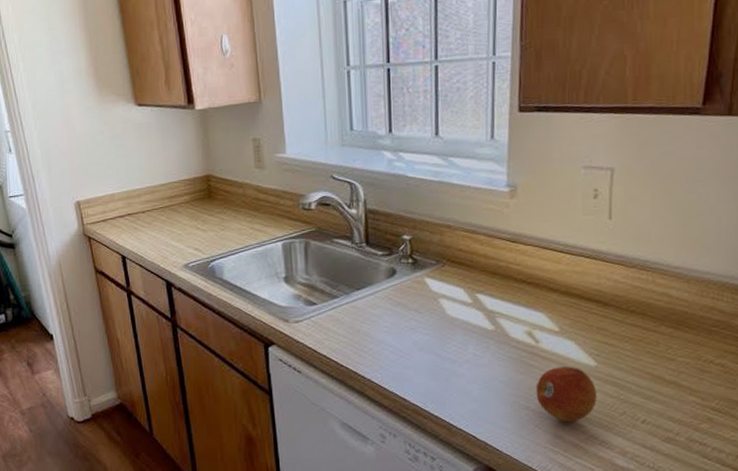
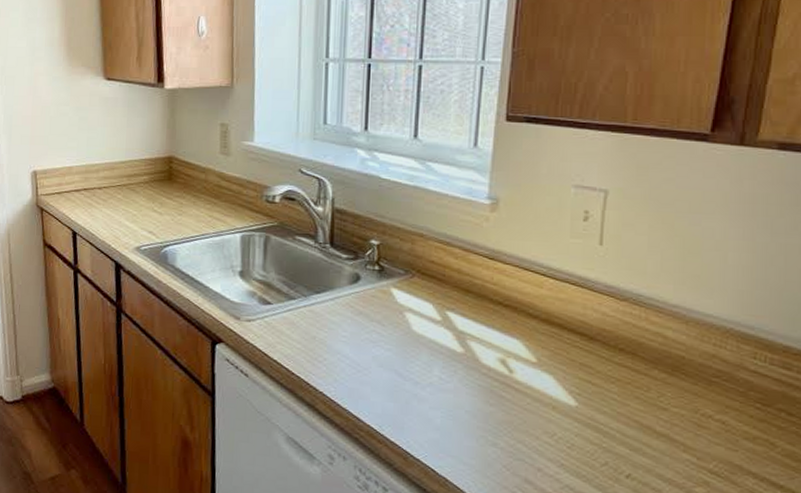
fruit: present [536,366,597,422] -> none [506,402,576,468]

